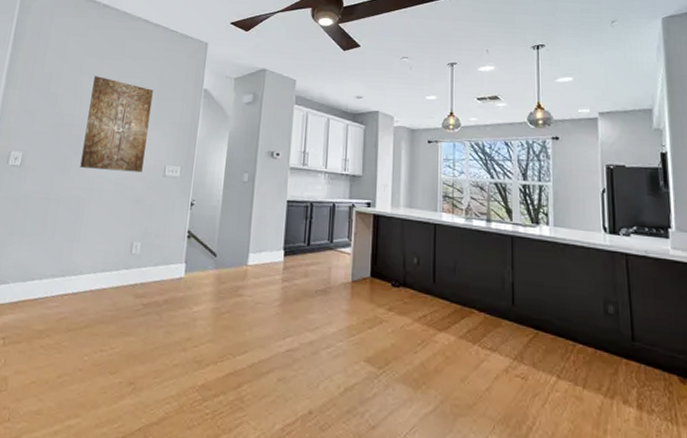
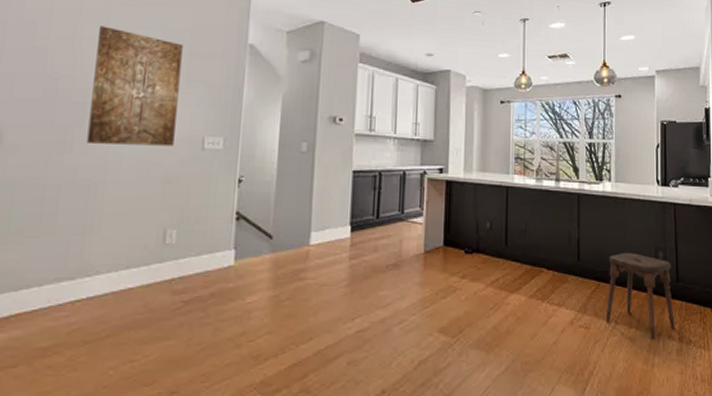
stool: none [545,302,632,401] -> present [605,253,675,339]

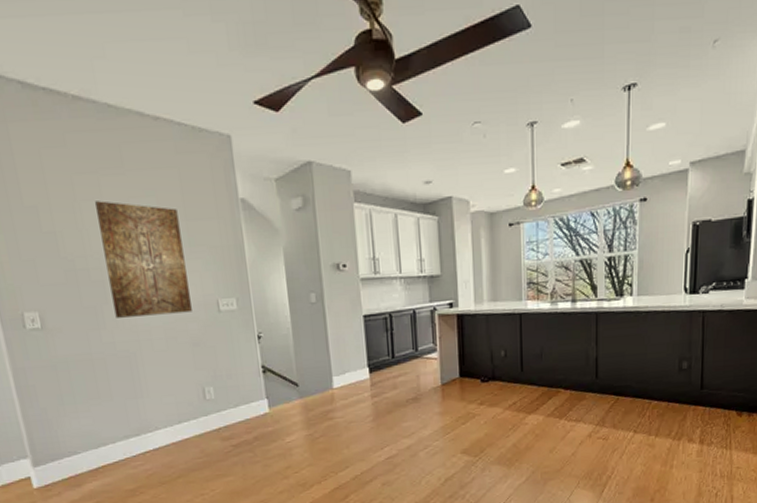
stool: present [605,253,675,339] -> none [624,365,696,444]

